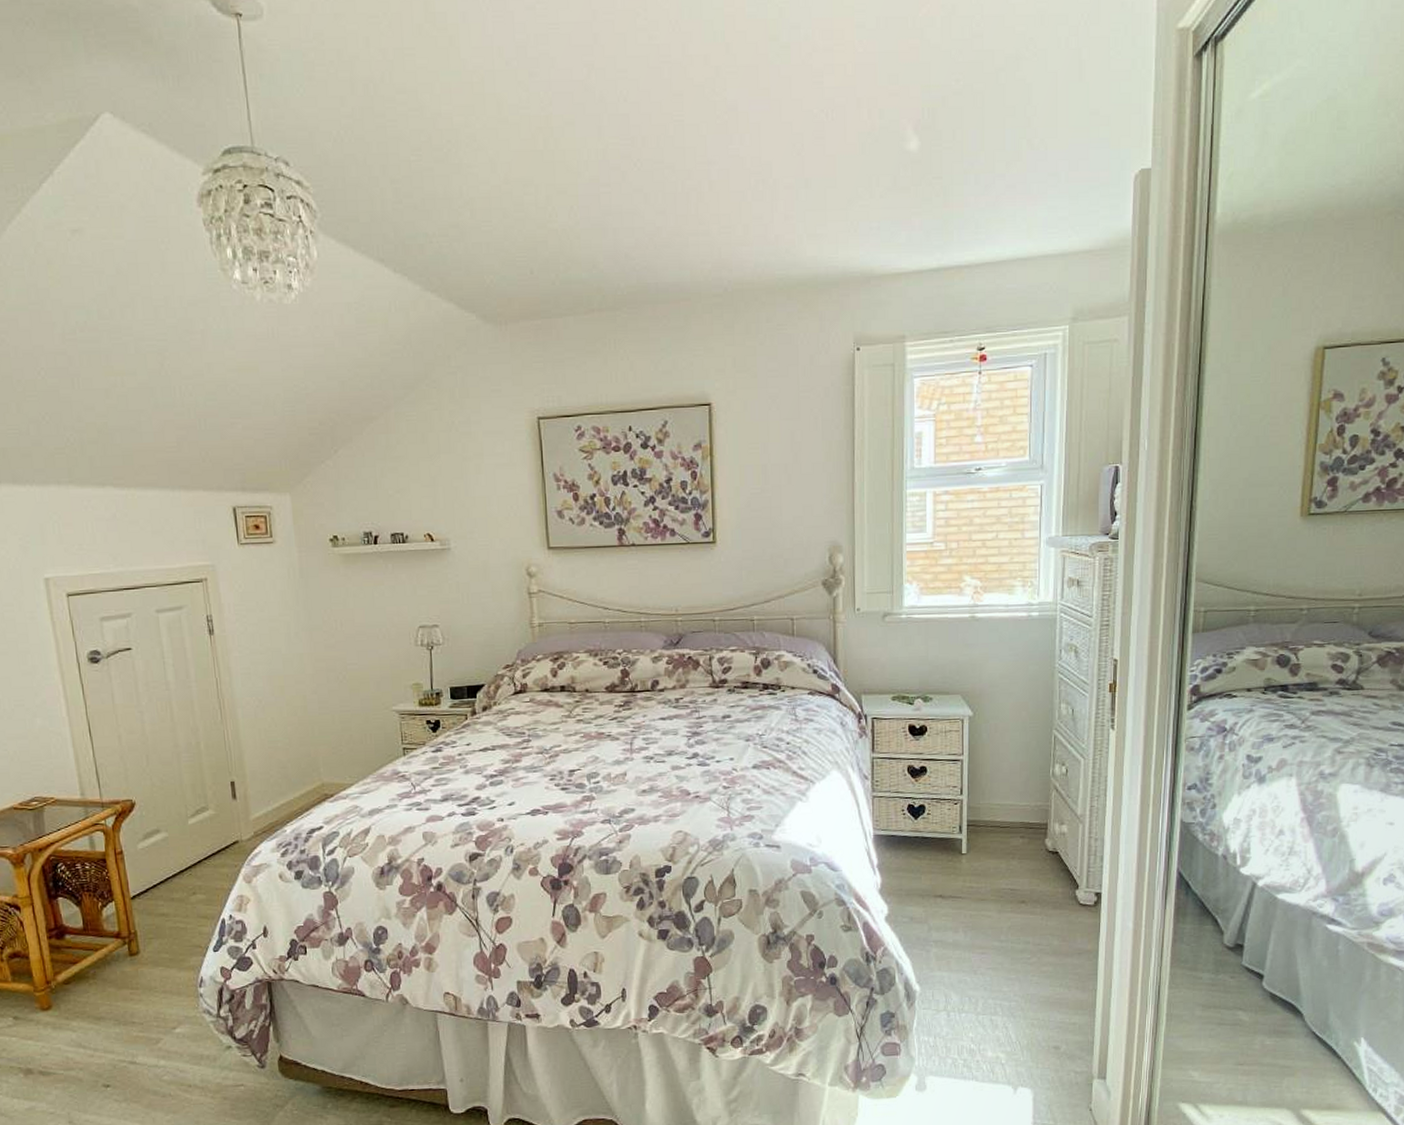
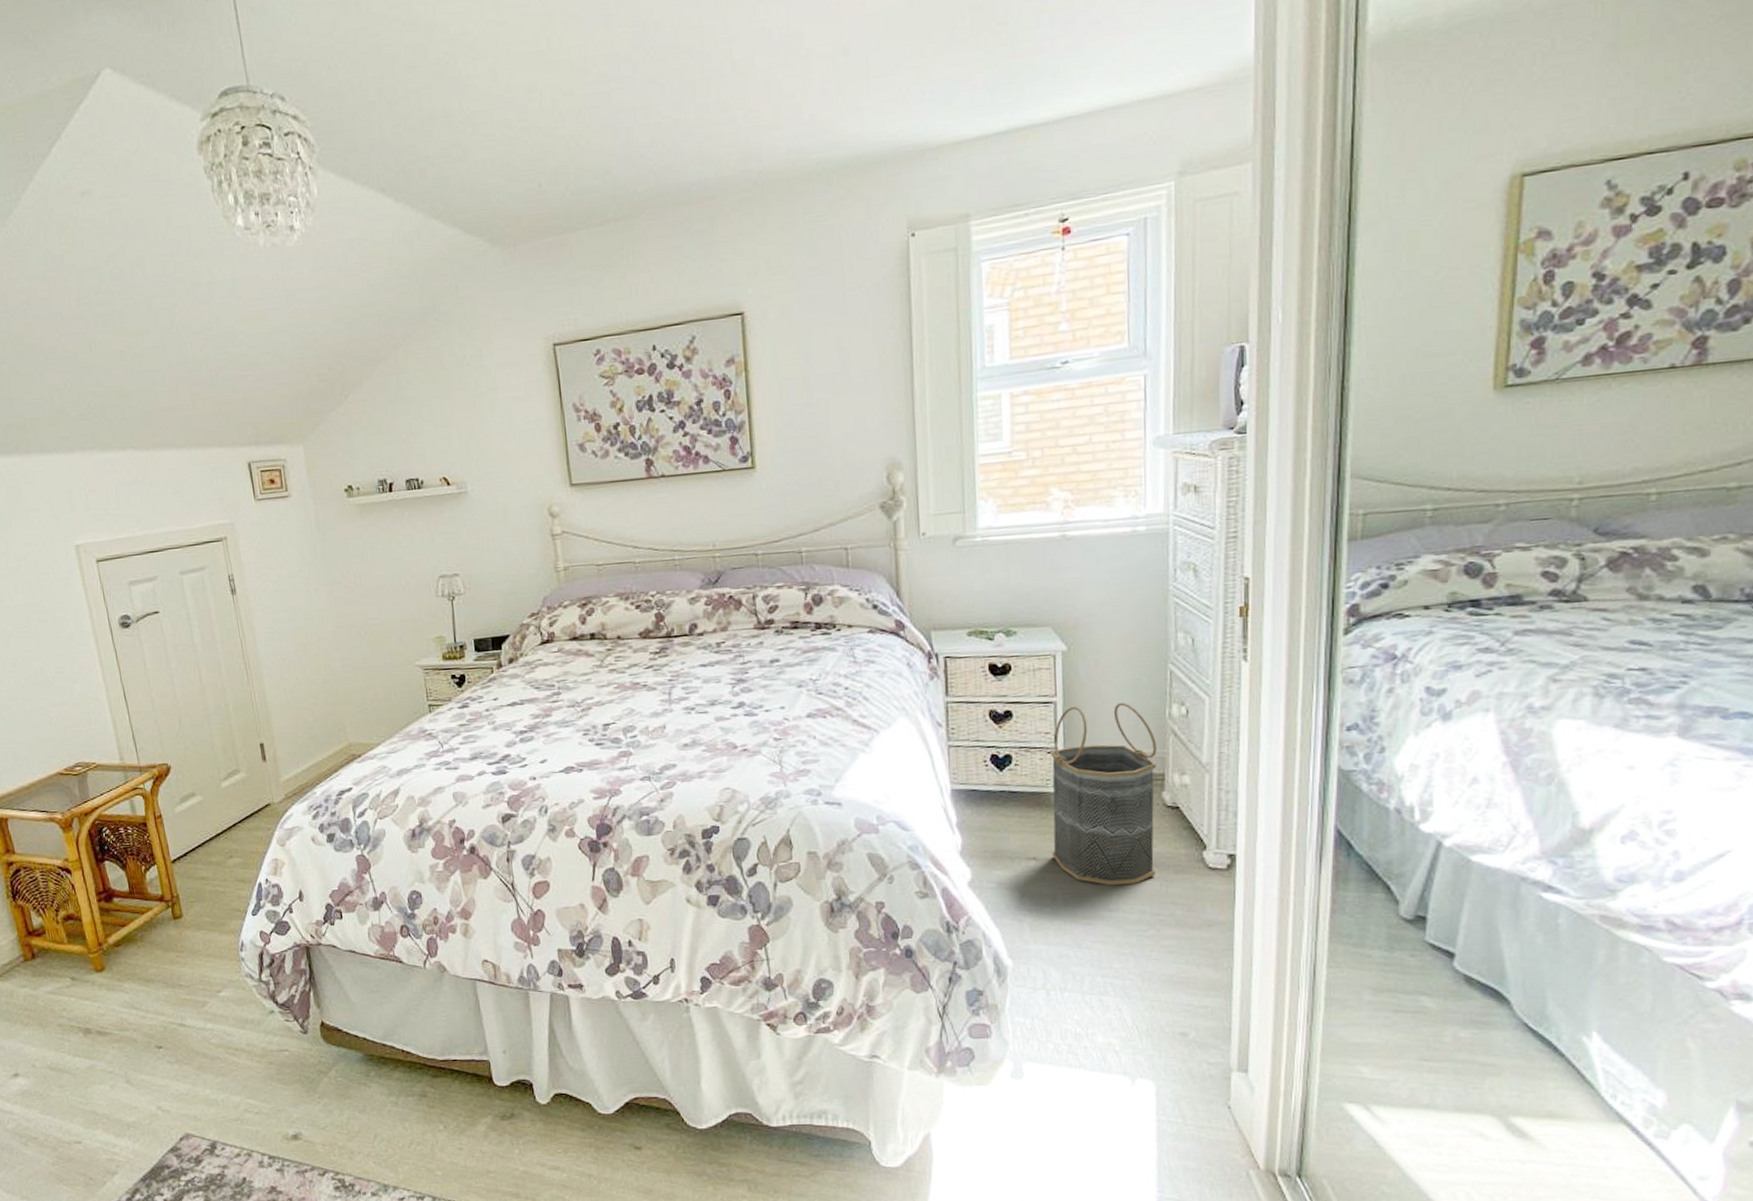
basket: none [955,762,1042,919] -> present [1050,702,1157,885]

